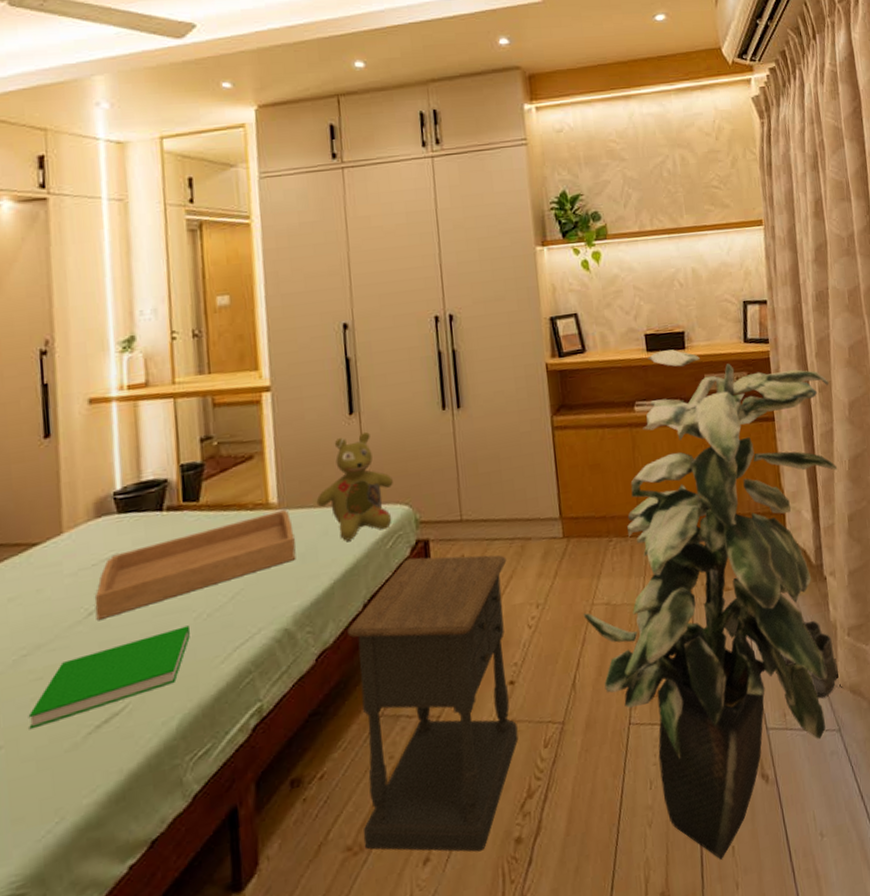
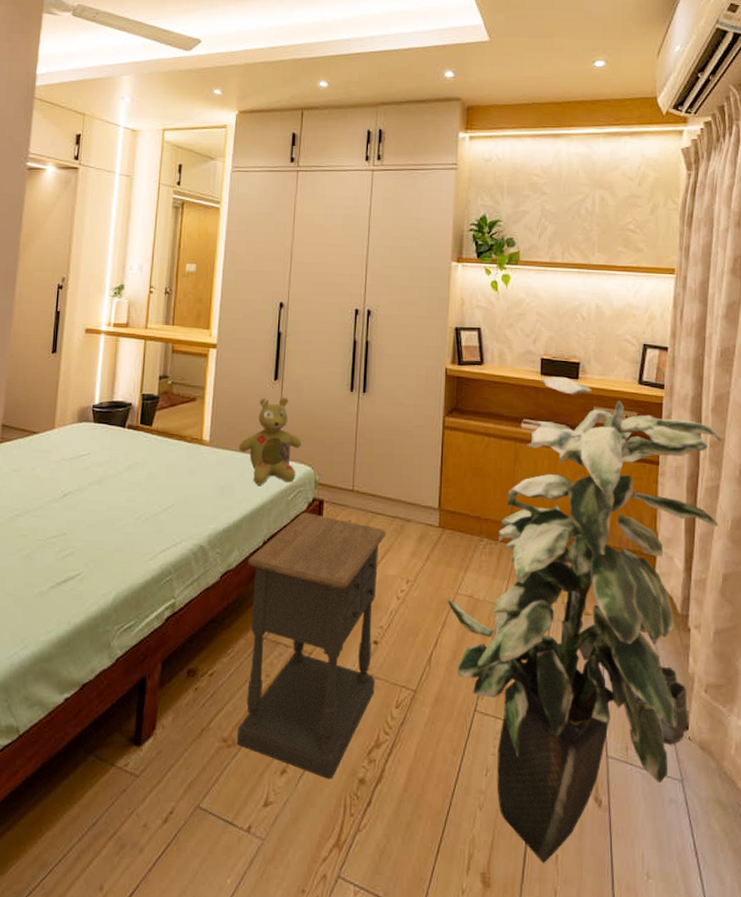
book: present [28,625,190,730] -> none [13,523,131,573]
serving tray: present [95,509,296,620] -> none [68,447,218,502]

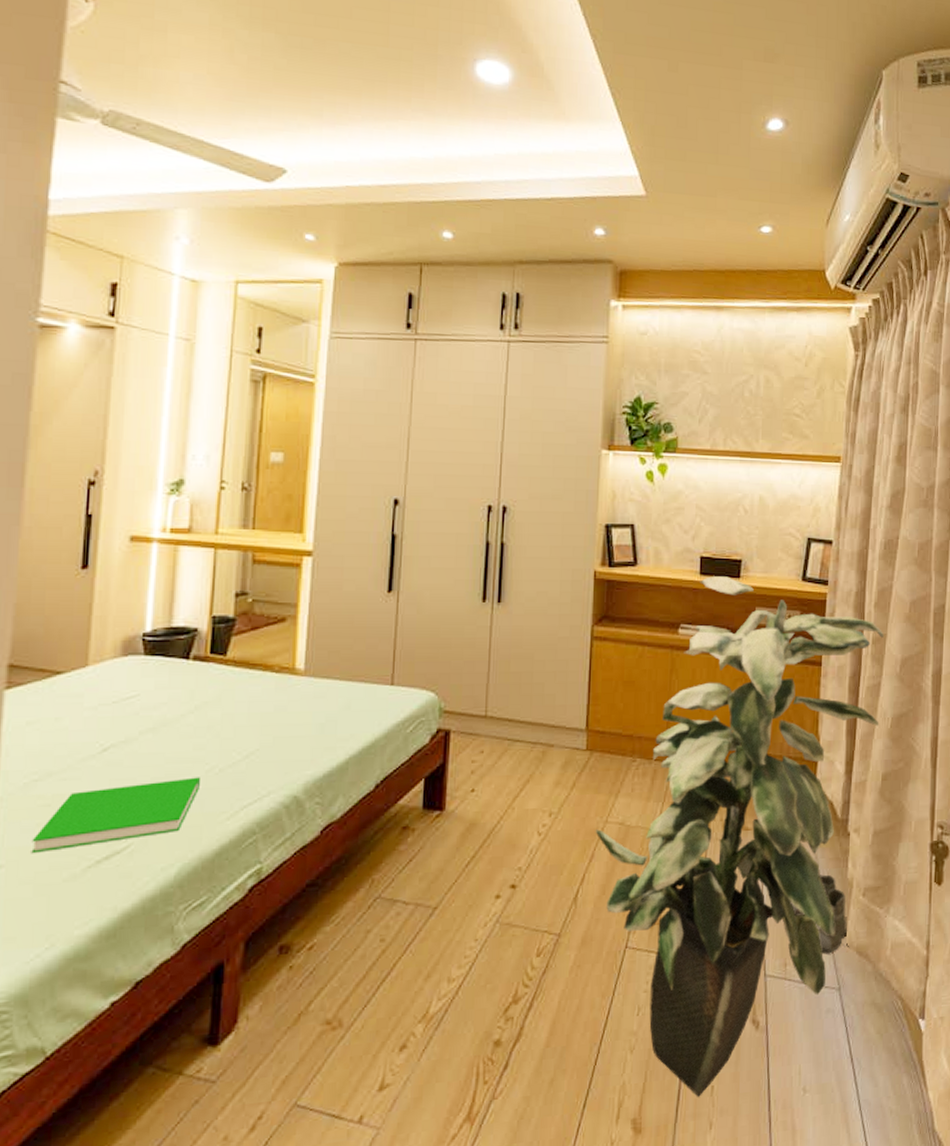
book: none [13,523,131,573] -> present [31,777,200,854]
nightstand: present [236,512,387,779] -> none [343,746,526,1047]
stuffed bear: present [238,397,301,485] -> none [343,611,422,719]

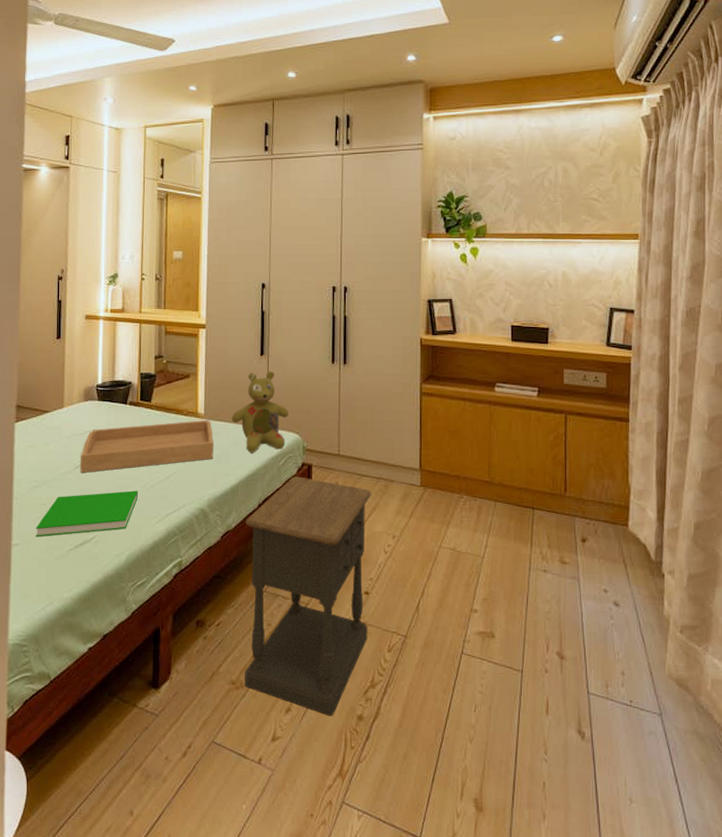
serving tray: none [110,676,316,757] -> present [80,419,214,473]
stuffed bear: none [343,611,422,719] -> present [231,371,289,453]
nightstand: none [343,746,526,1047] -> present [244,476,372,716]
indoor plant: present [595,576,885,1097] -> none [431,342,691,790]
boots: present [791,874,850,953] -> none [610,609,670,681]

